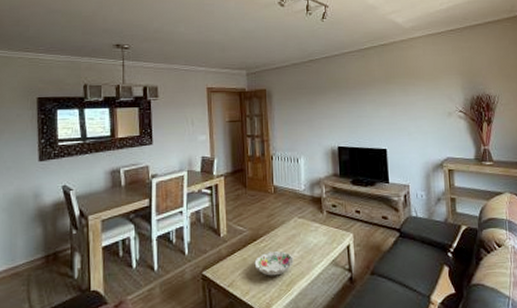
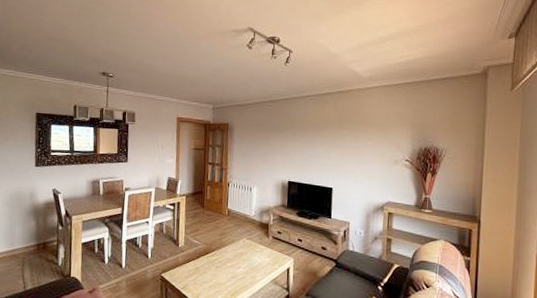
decorative bowl: present [254,251,294,276] -> none [205,264,239,286]

